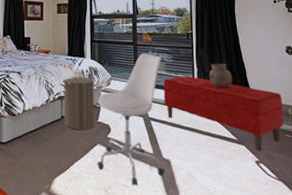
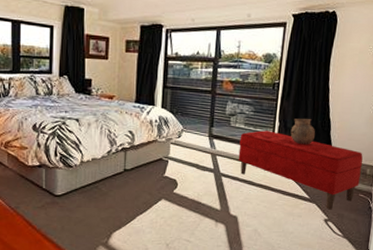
laundry hamper: present [63,72,95,131] -> none [126,121,164,185]
chair: present [97,53,165,186] -> none [160,103,242,241]

